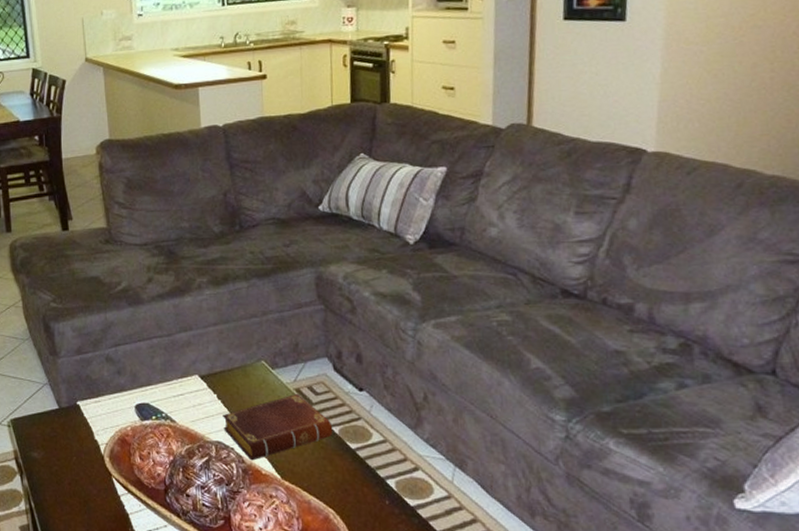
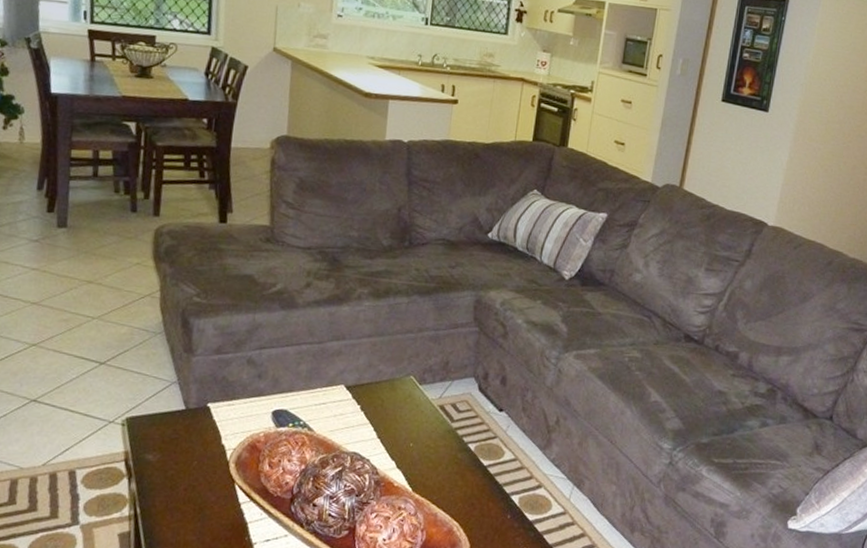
book: present [223,393,333,461] -> none [362,409,470,473]

